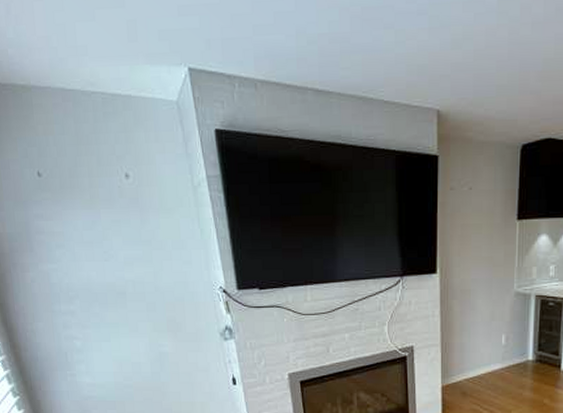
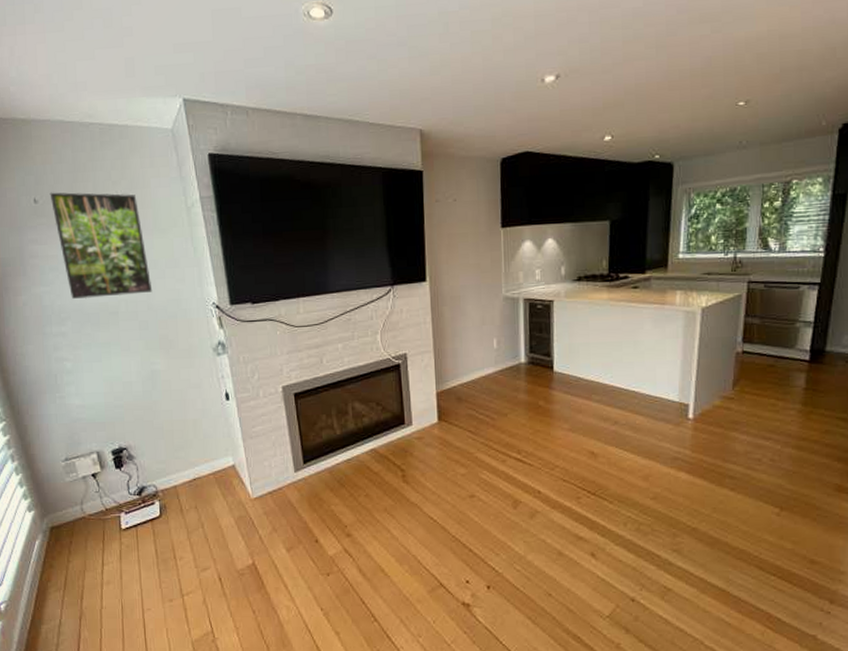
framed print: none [53,165,160,278] -> present [49,192,153,299]

